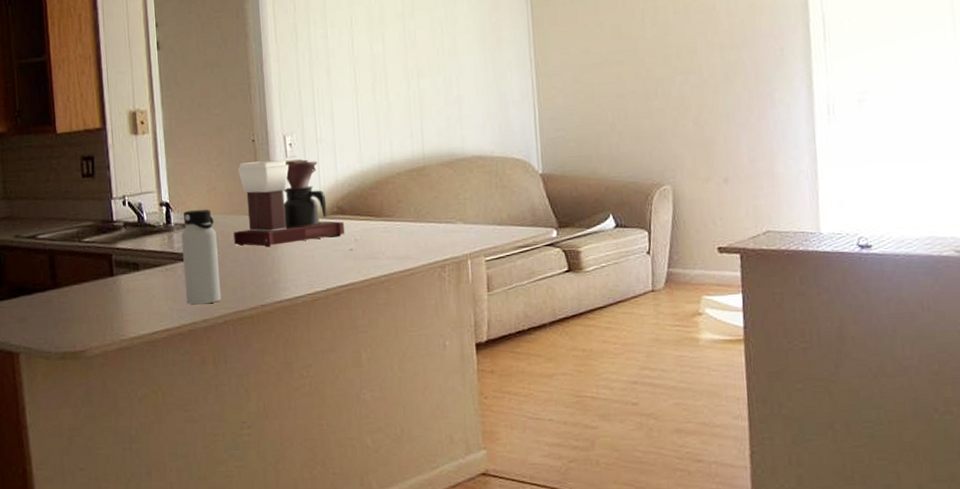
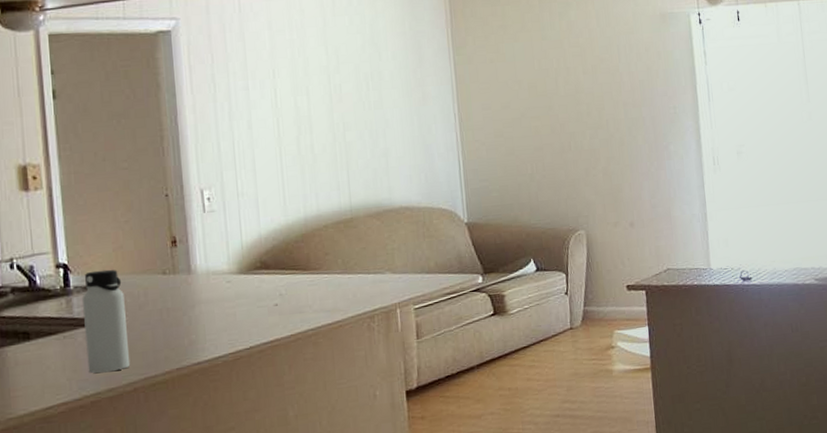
coffee maker: present [234,158,345,248] -> none [144,213,270,308]

